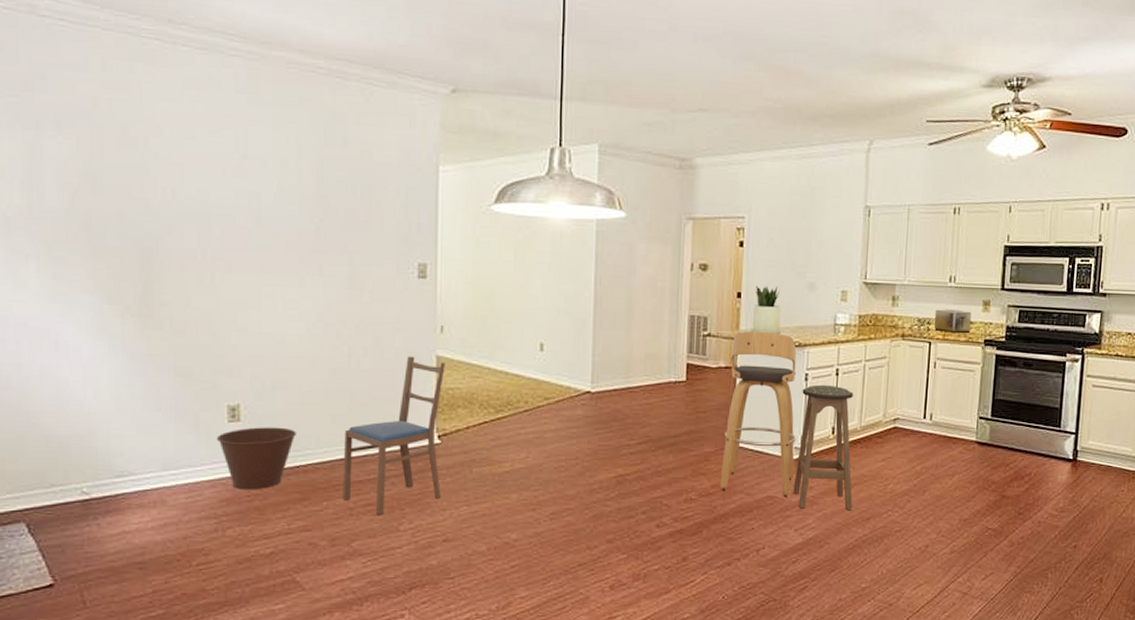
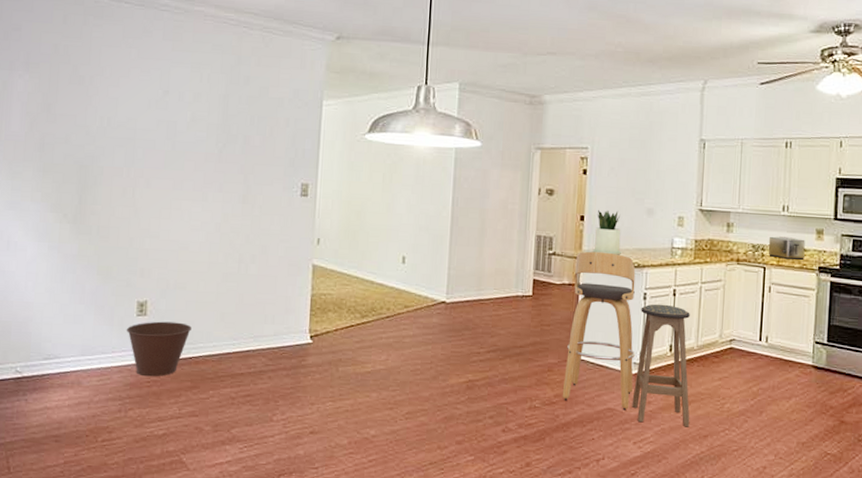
dining chair: present [343,356,445,516] -> none [226,264,320,406]

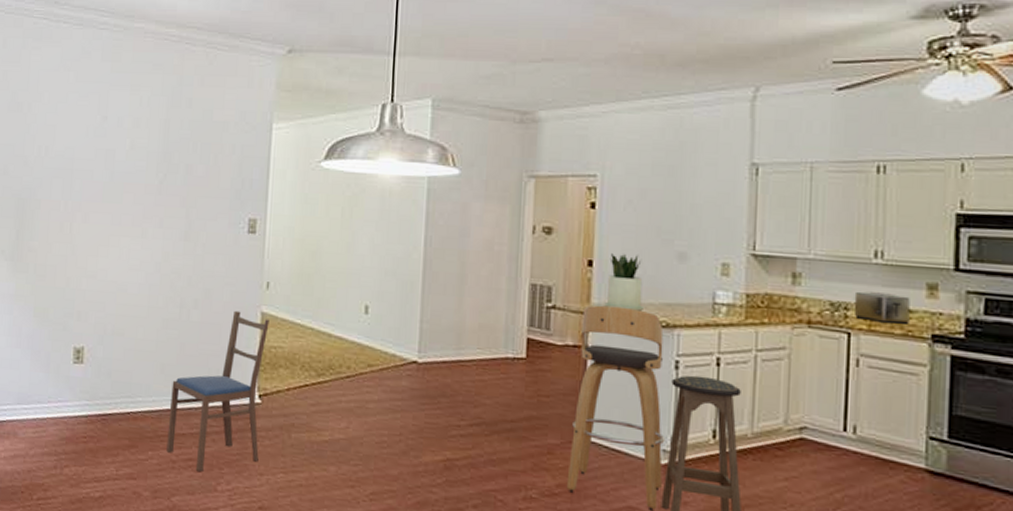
basket: present [126,321,191,377] -> none [62,370,130,432]
dining chair: none [226,264,320,406] -> present [166,310,270,472]

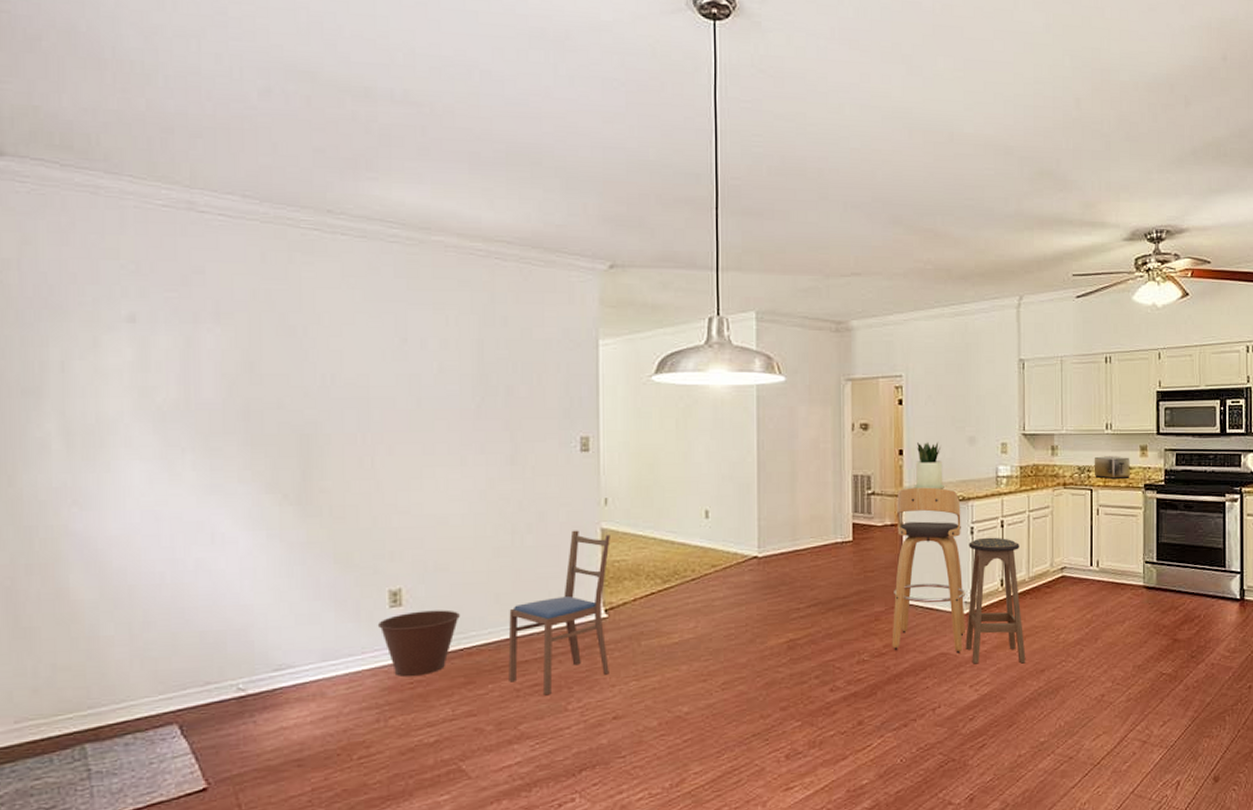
basket: none [62,370,130,432] -> present [377,610,460,677]

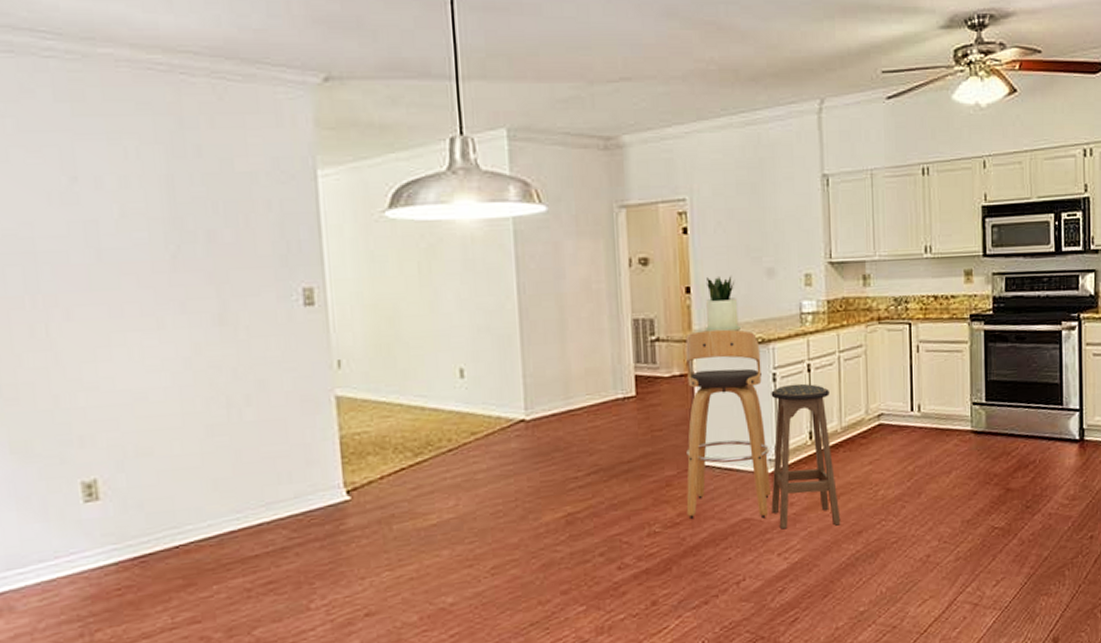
basket: present [377,610,460,677] -> none [70,501,171,583]
dining chair: present [508,530,610,696] -> none [231,399,357,595]
toaster: present [1095,456,1130,480] -> none [913,283,954,311]

